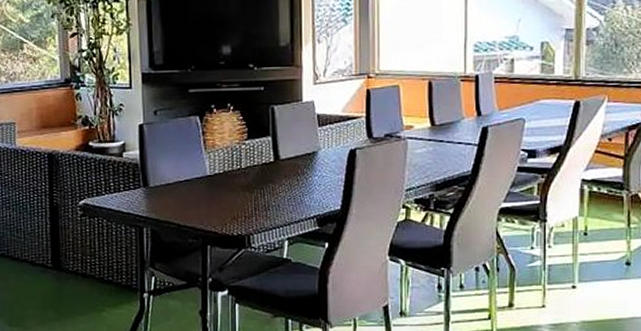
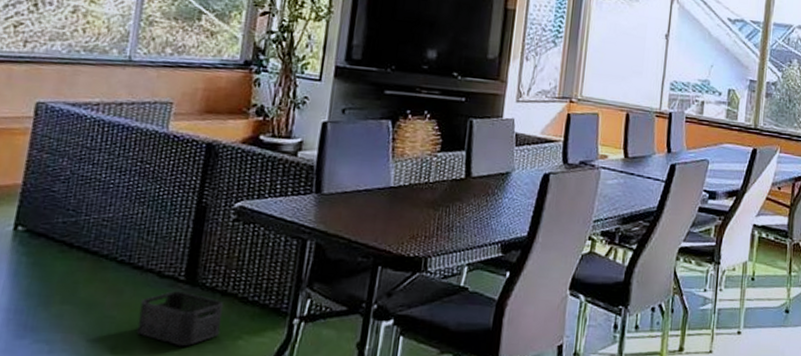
storage bin: none [23,276,87,318] -> present [136,291,224,346]

